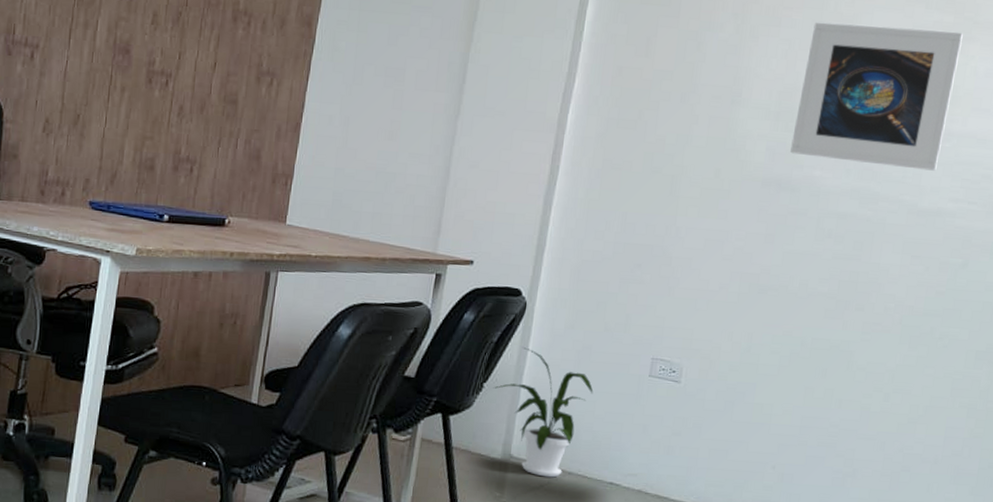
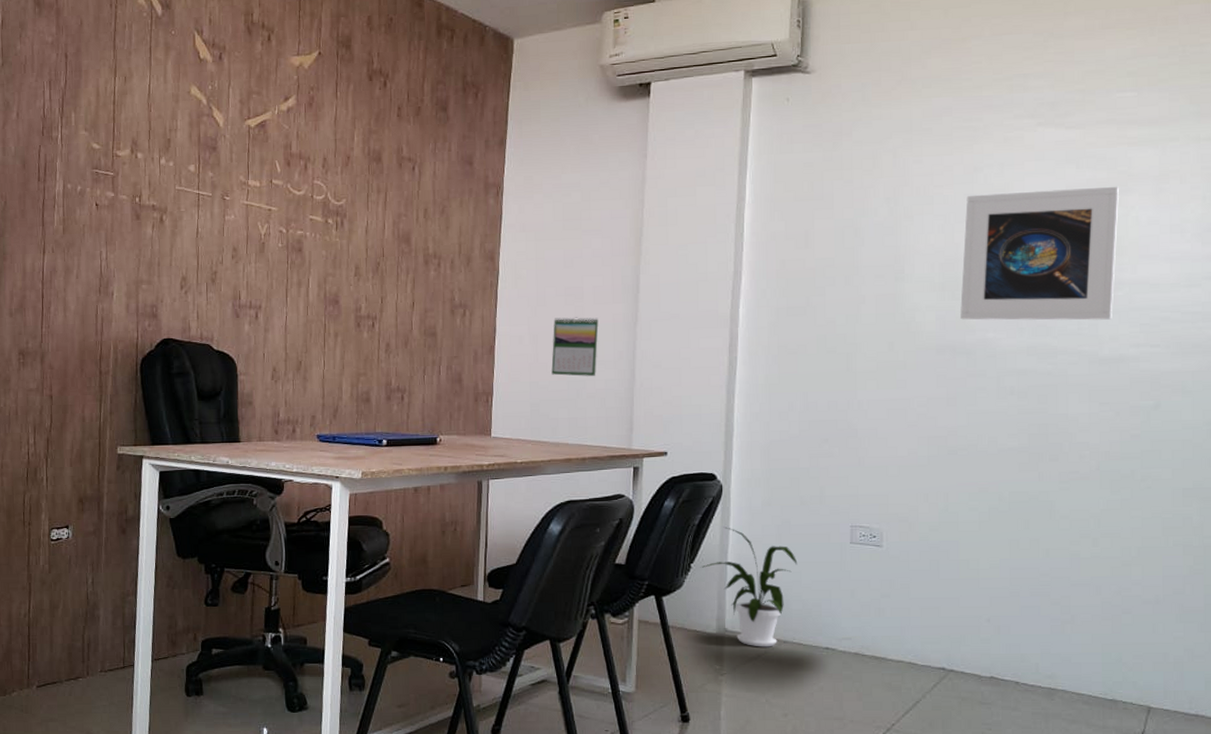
calendar: none [360,100,418,170] -> present [551,317,599,376]

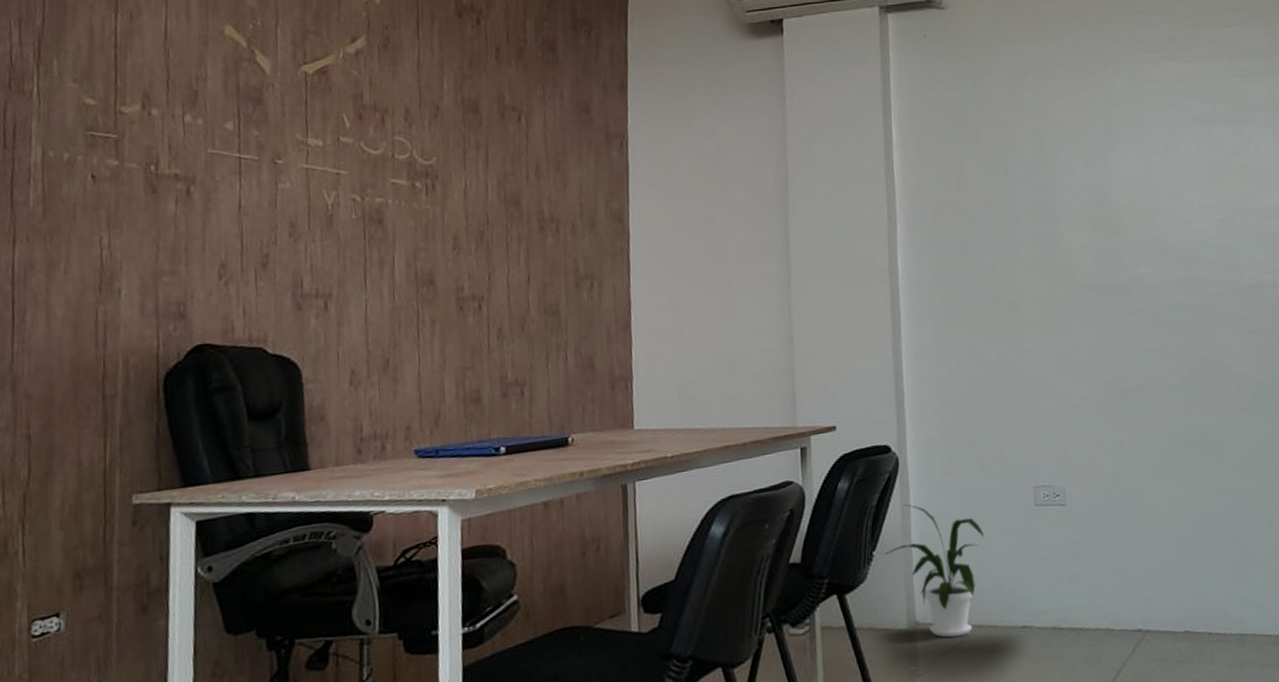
calendar: present [551,317,599,376] -> none [697,280,751,350]
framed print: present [960,186,1119,321] -> none [1105,117,1248,257]

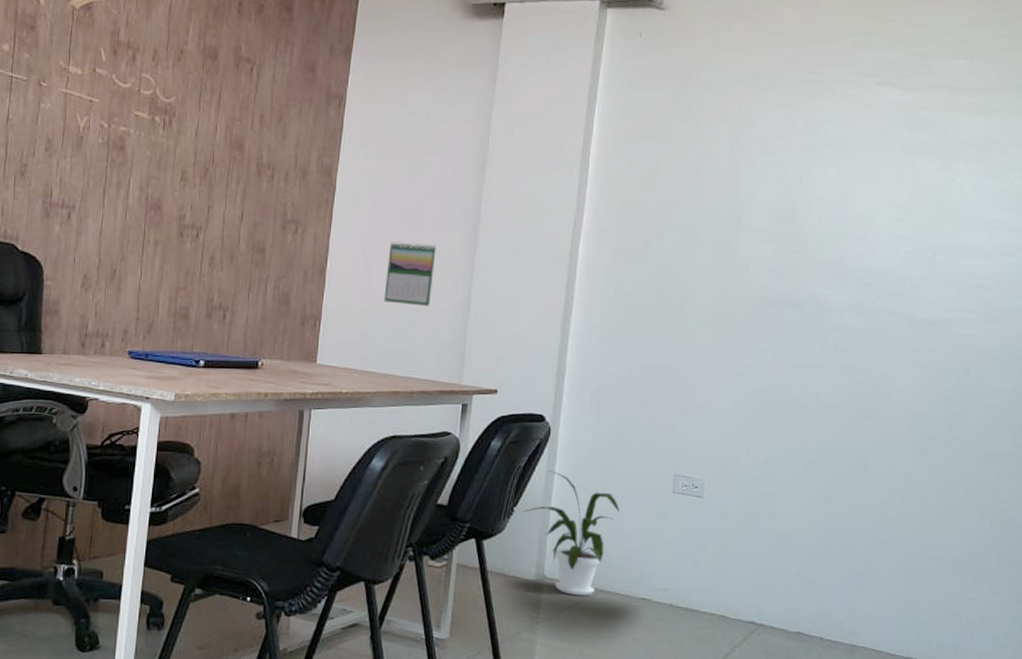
calendar: none [697,280,751,350] -> present [384,242,436,306]

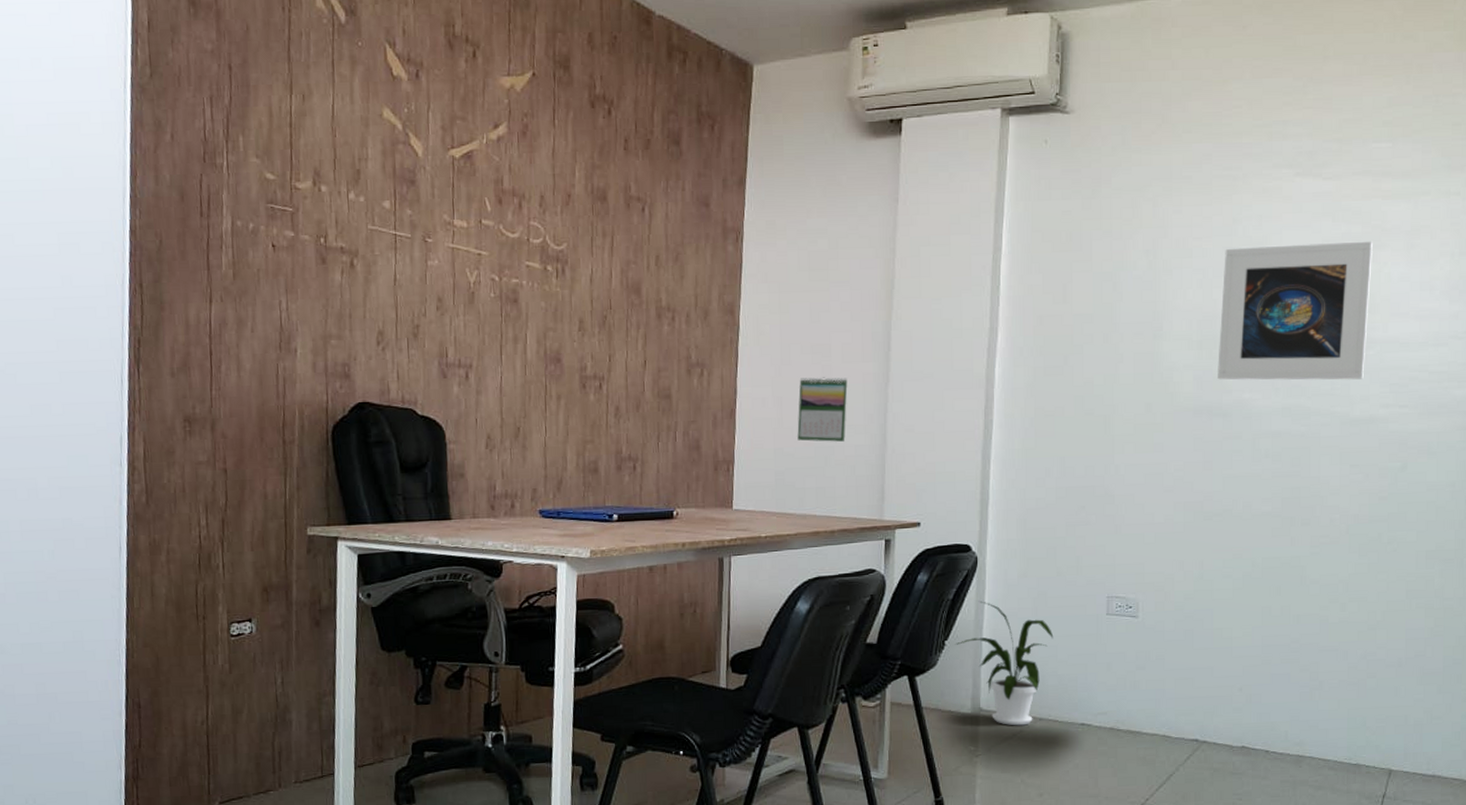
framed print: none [792,148,947,283] -> present [1218,241,1372,380]

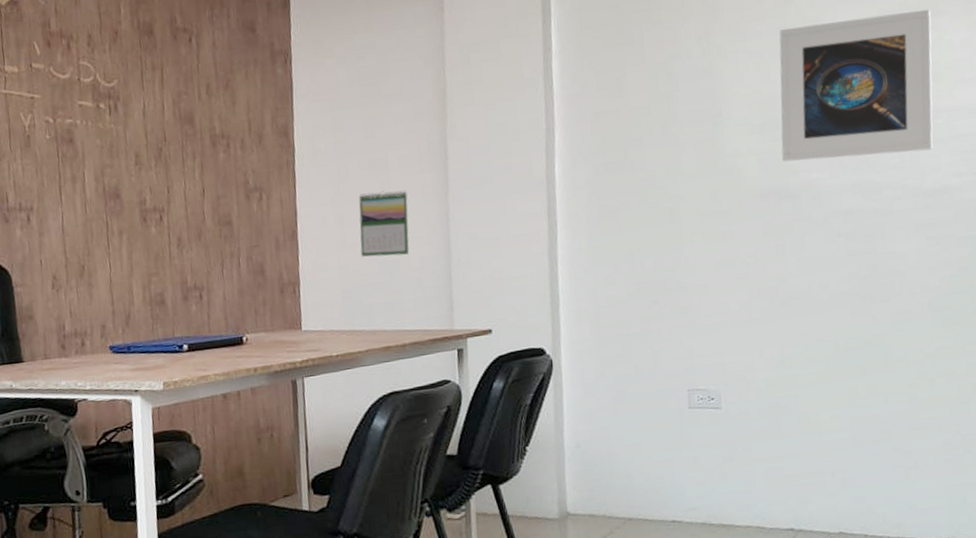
house plant: present [954,601,1054,726] -> none [536,404,637,528]

